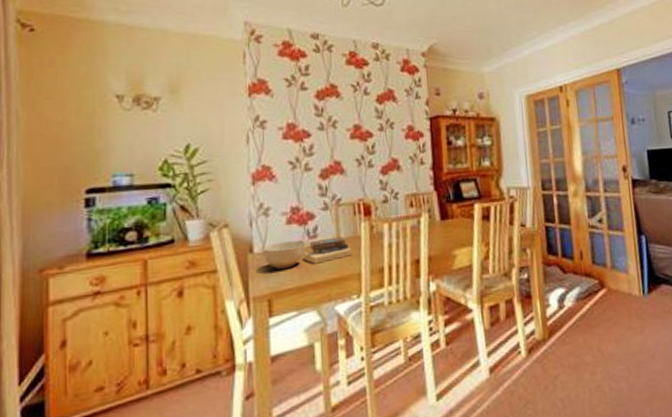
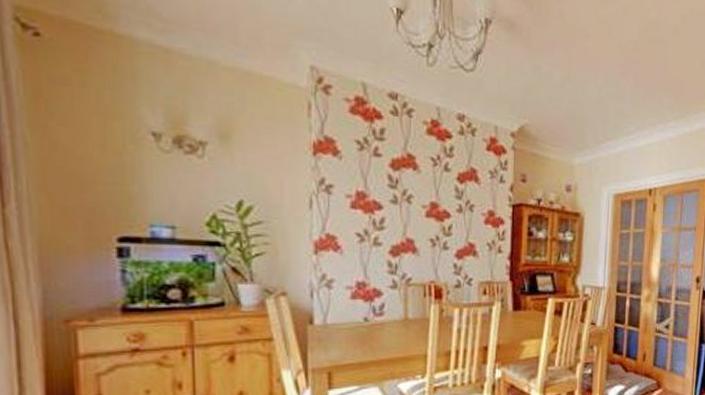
bowl: present [263,240,305,269] -> none [324,316,370,343]
books: present [304,236,352,264] -> none [368,317,420,341]

